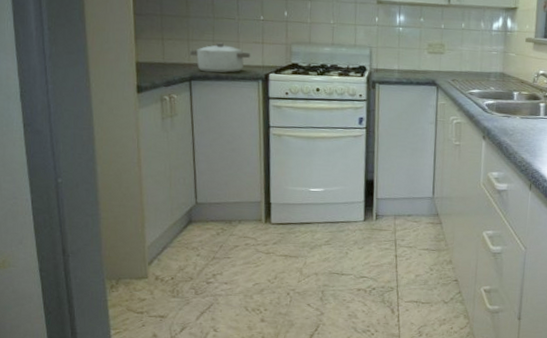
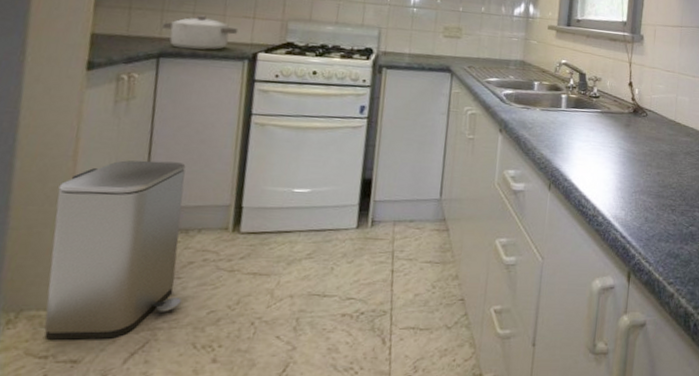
pedal bin: none [131,166,233,302] -> present [44,160,186,341]

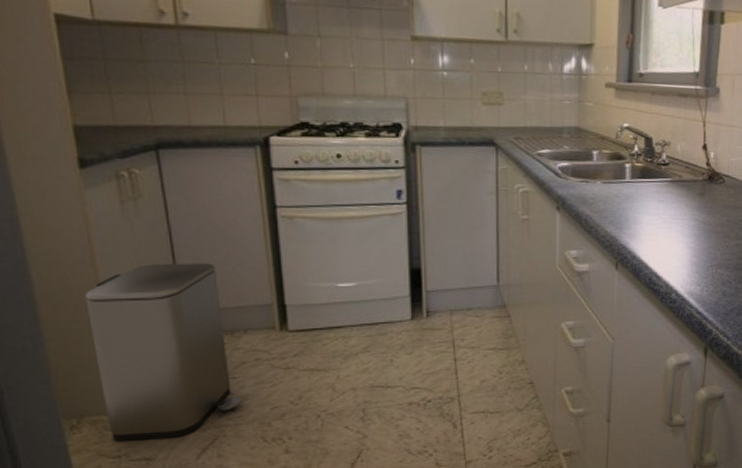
cooking pot: present [161,15,239,50] -> none [151,96,242,138]

